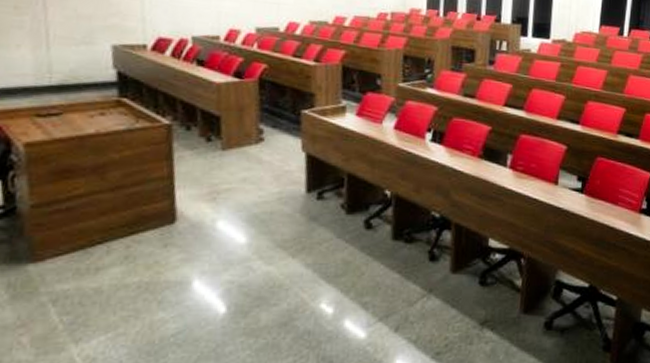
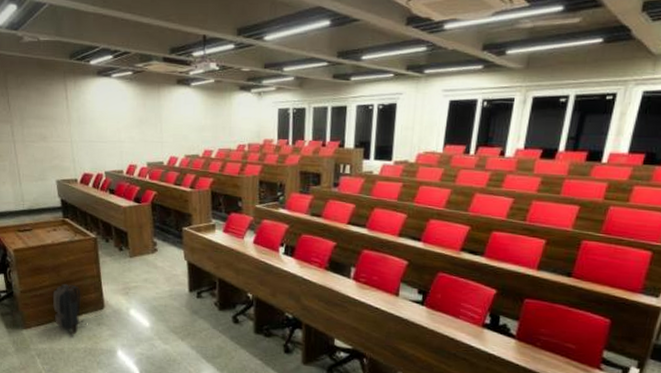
backpack: none [88,190,145,265] -> present [52,283,87,335]

